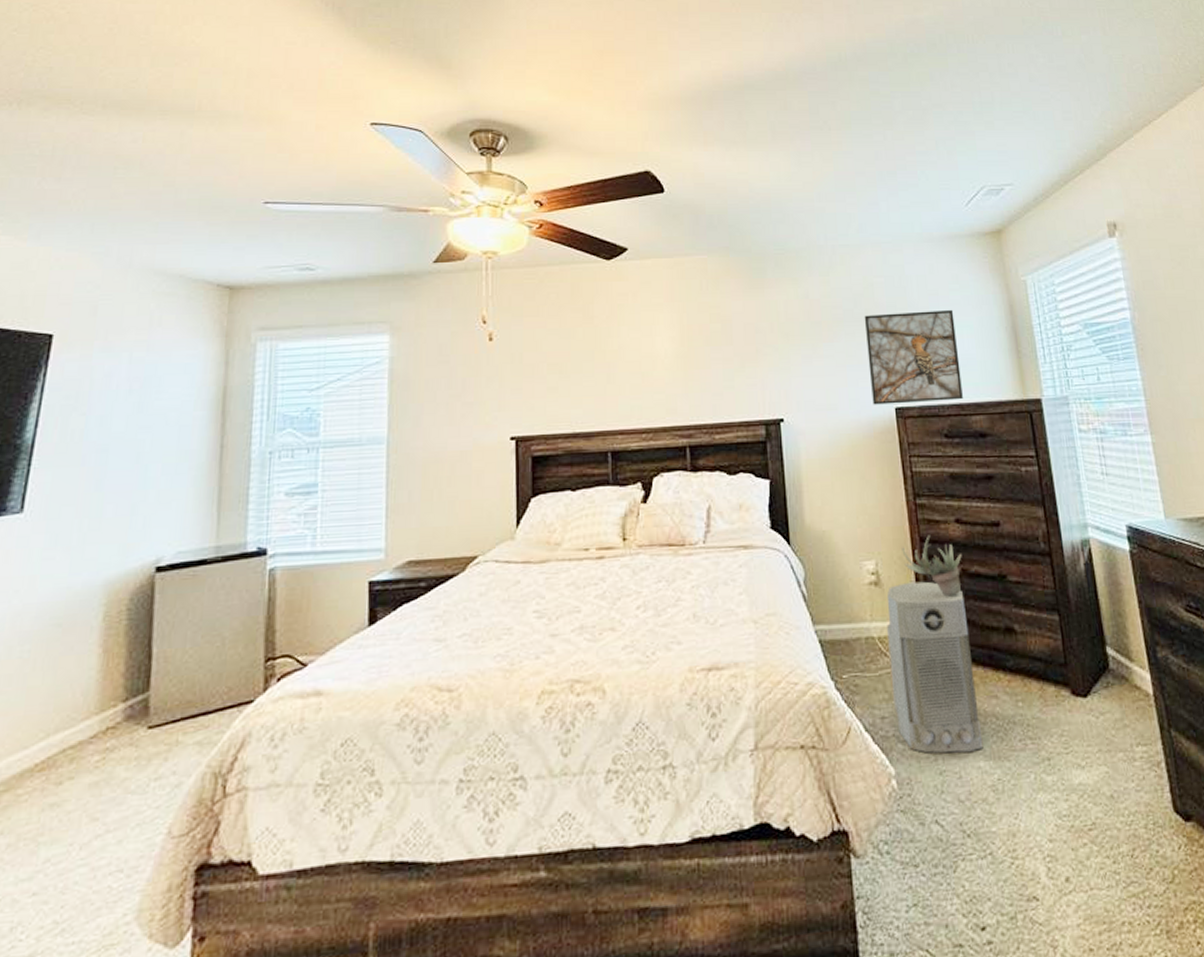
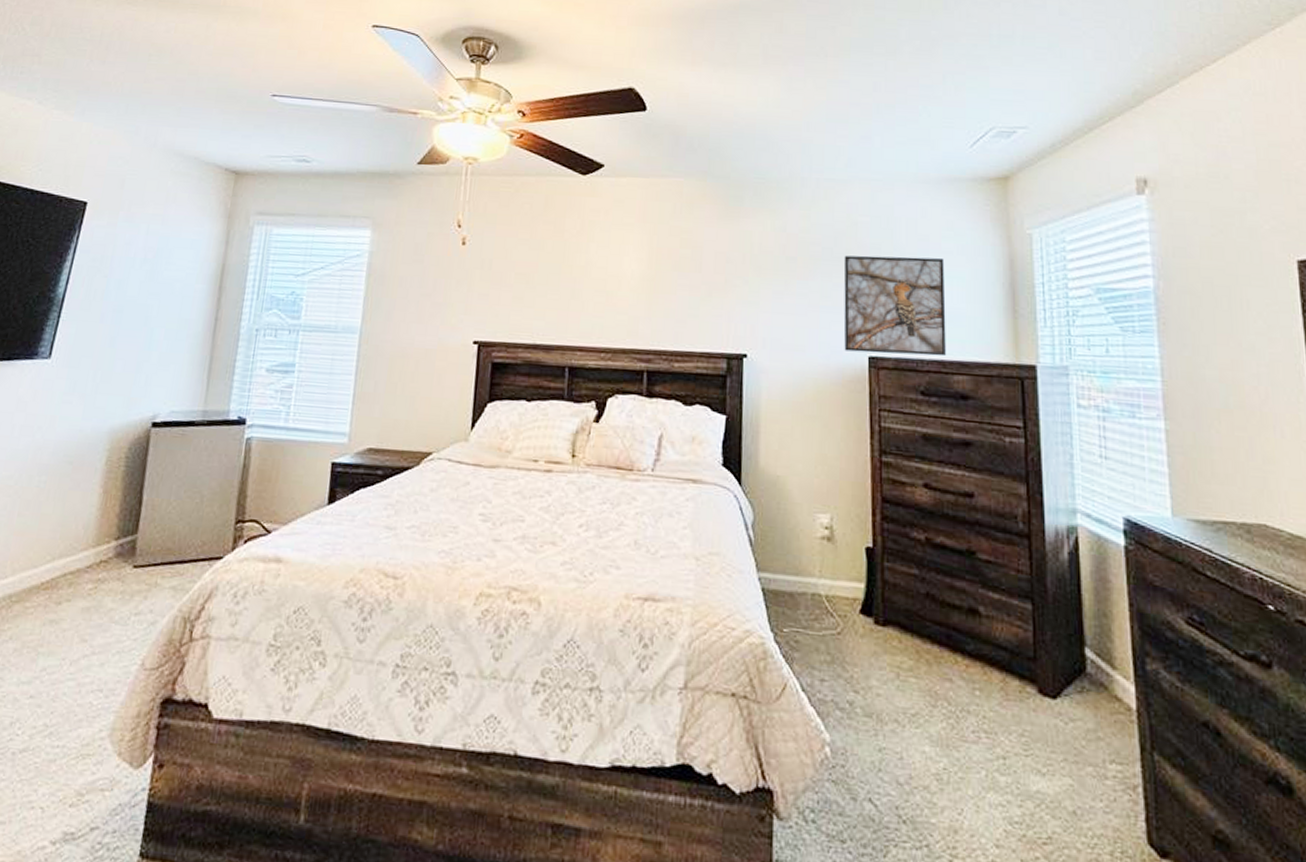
air purifier: present [886,581,984,754] -> none [835,542,931,734]
succulent plant: present [902,535,962,597] -> none [861,496,927,565]

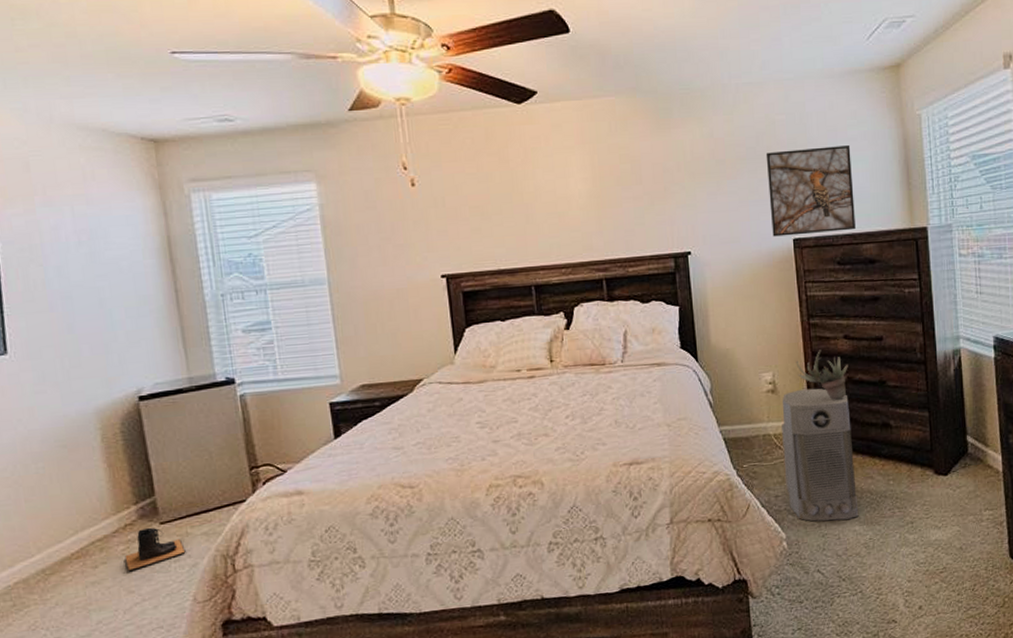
boots: none [87,568,150,616] -> present [124,527,186,572]
air purifier: none [835,542,931,734] -> present [782,388,859,522]
succulent plant: none [861,496,927,565] -> present [796,349,848,400]

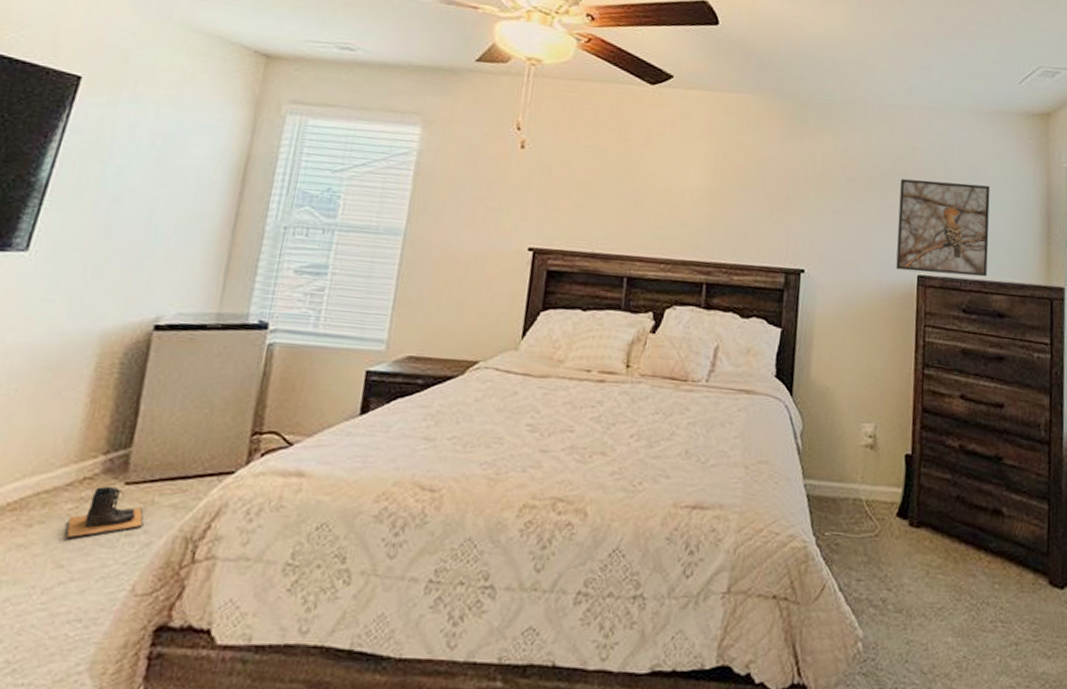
air purifier: present [782,388,859,522] -> none [871,450,958,626]
succulent plant: present [796,349,848,400] -> none [902,406,962,471]

